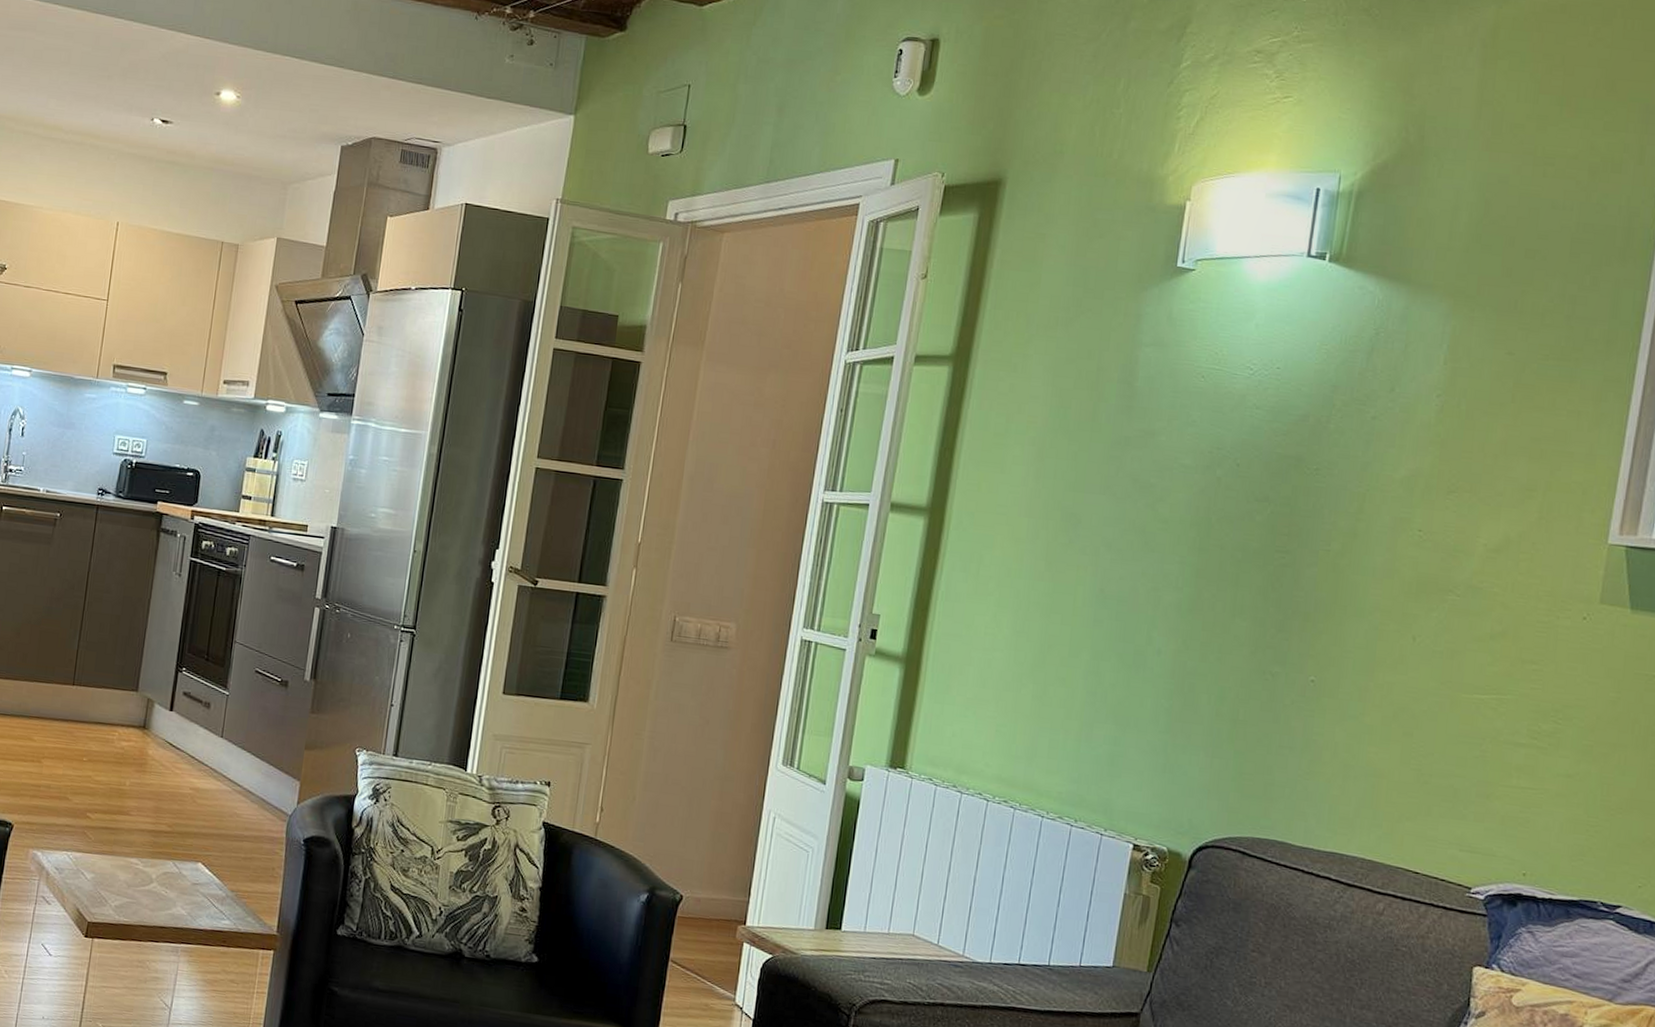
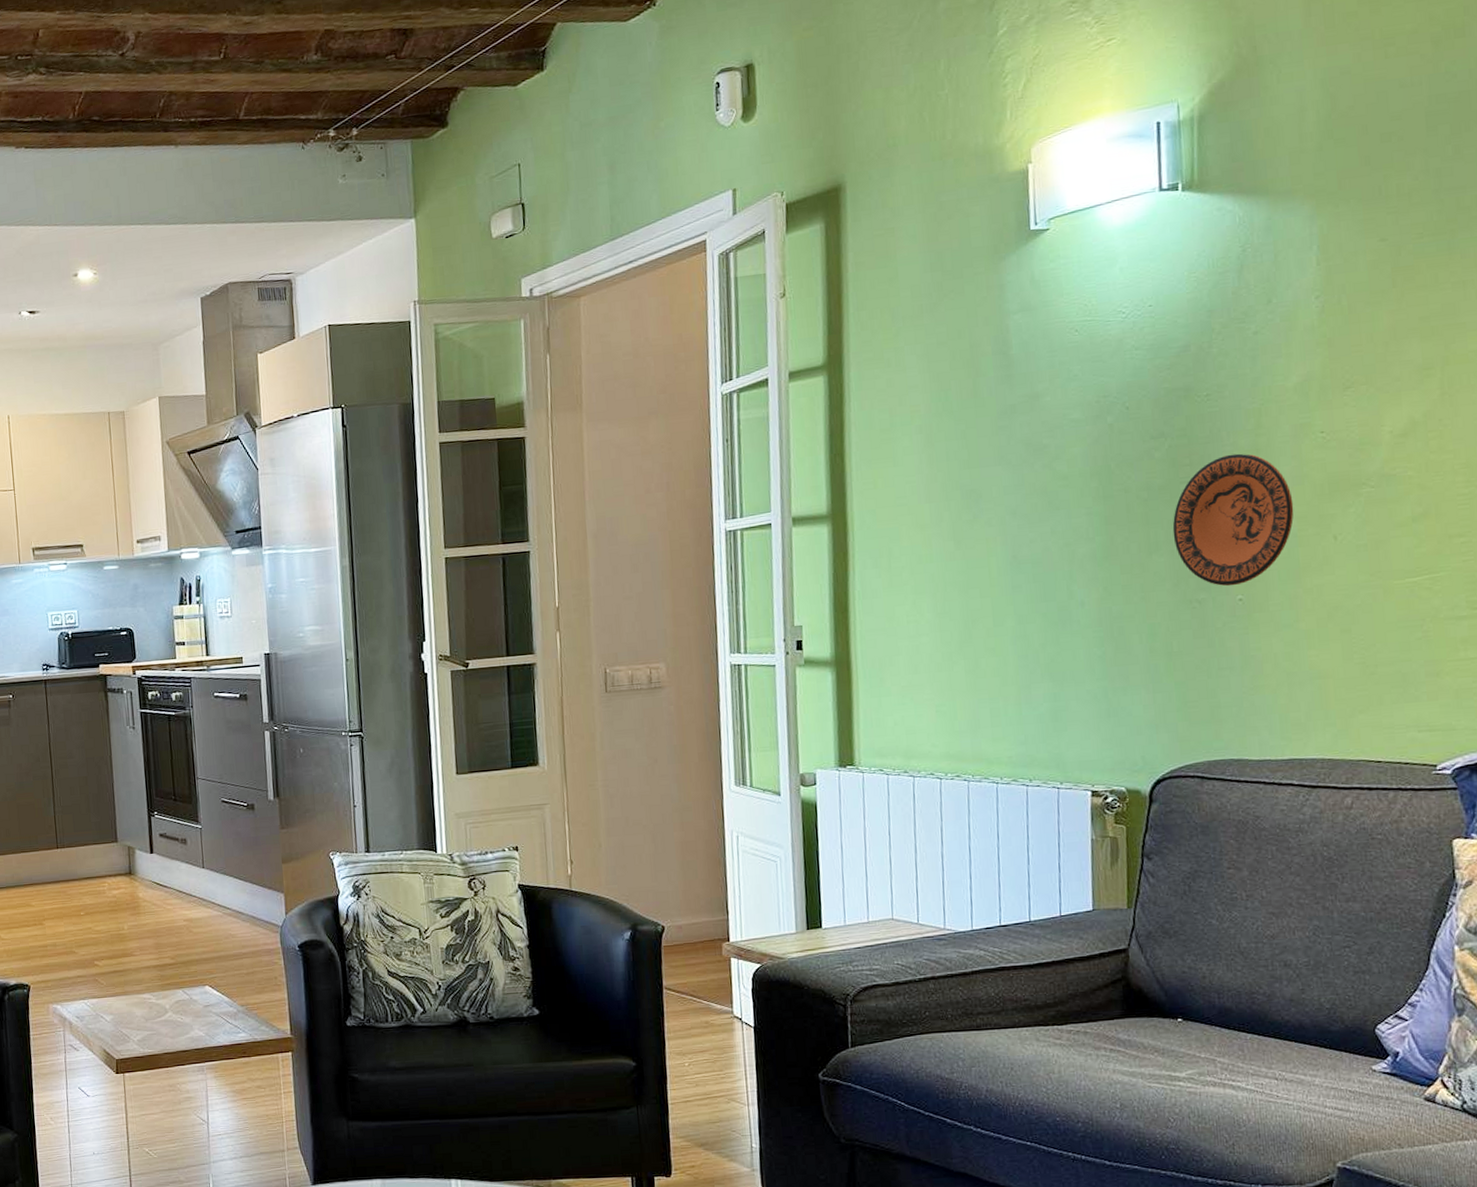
decorative plate: none [1259,533,1381,666] -> present [1172,453,1294,587]

